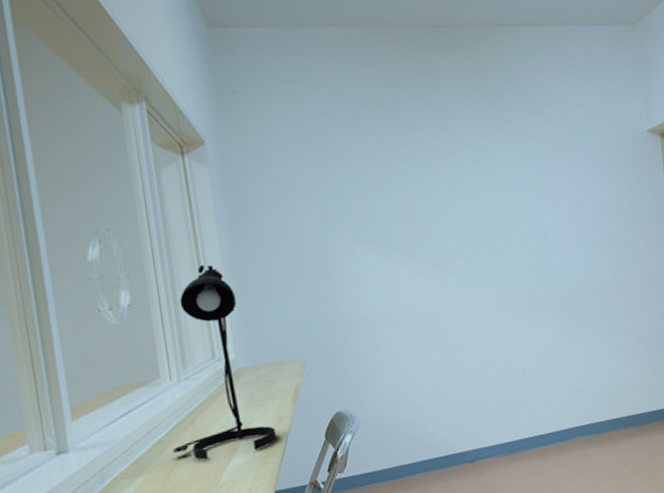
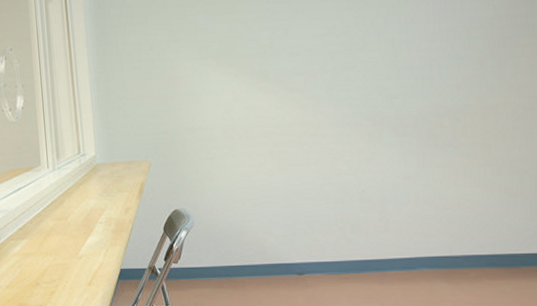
desk lamp: present [172,265,277,460] -> none [46,77,124,234]

